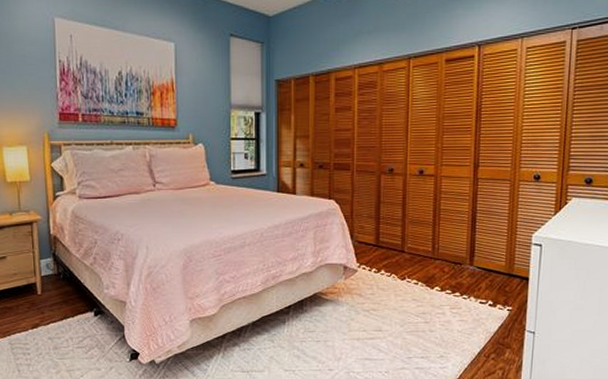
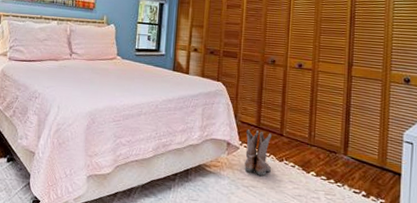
boots: none [364,249,392,297] -> present [244,129,272,176]

